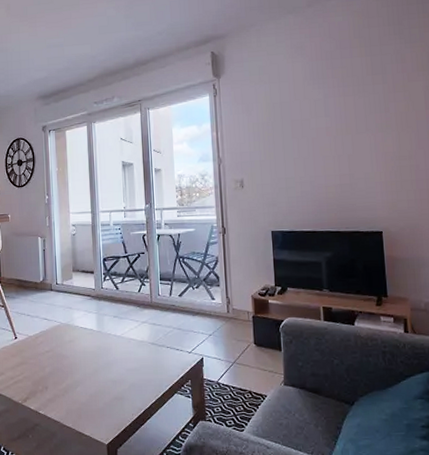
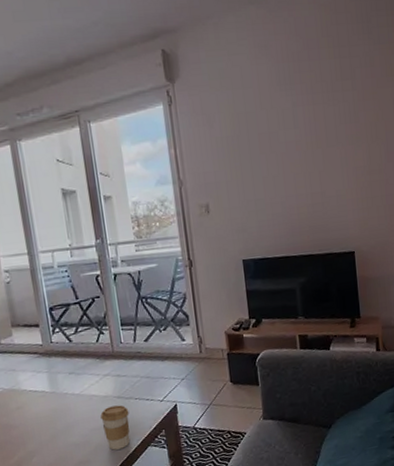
coffee cup: none [136,351,161,392] -> present [100,405,131,450]

